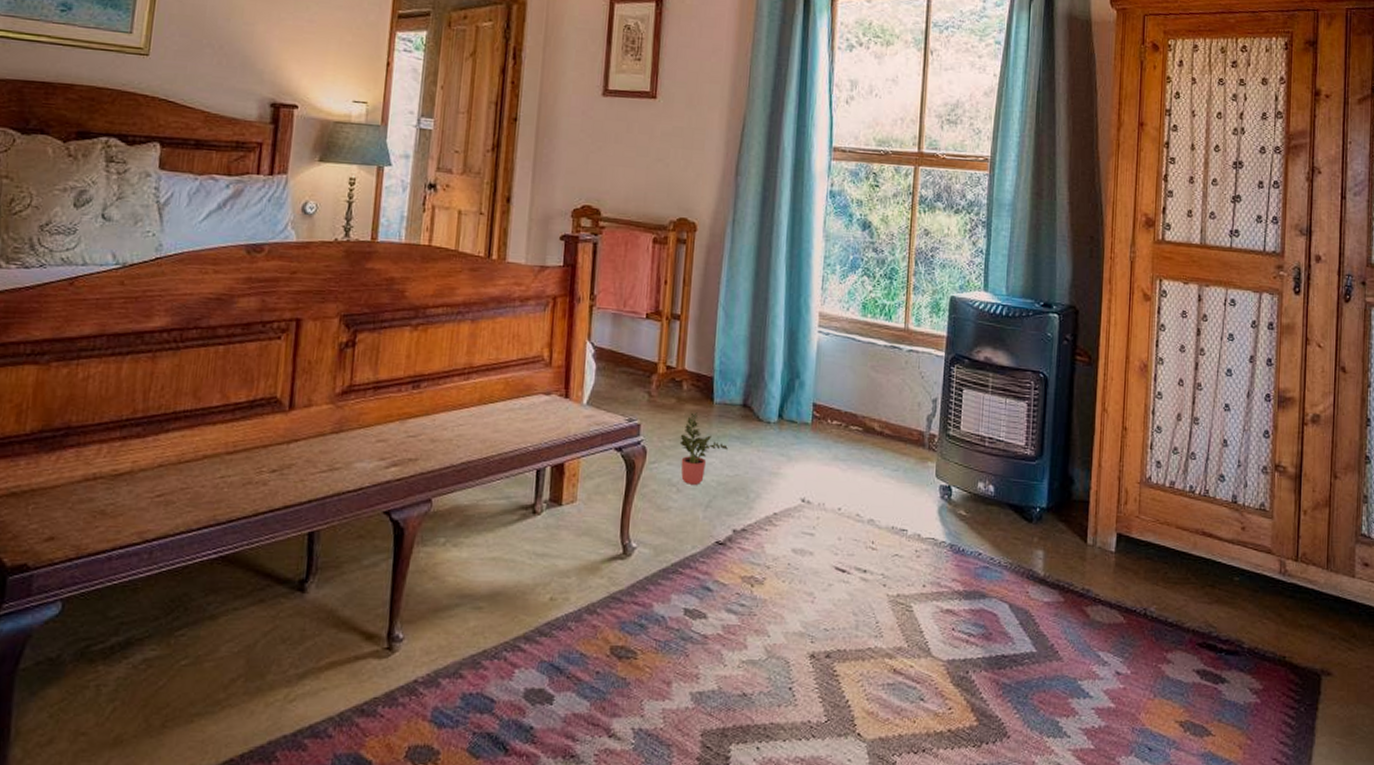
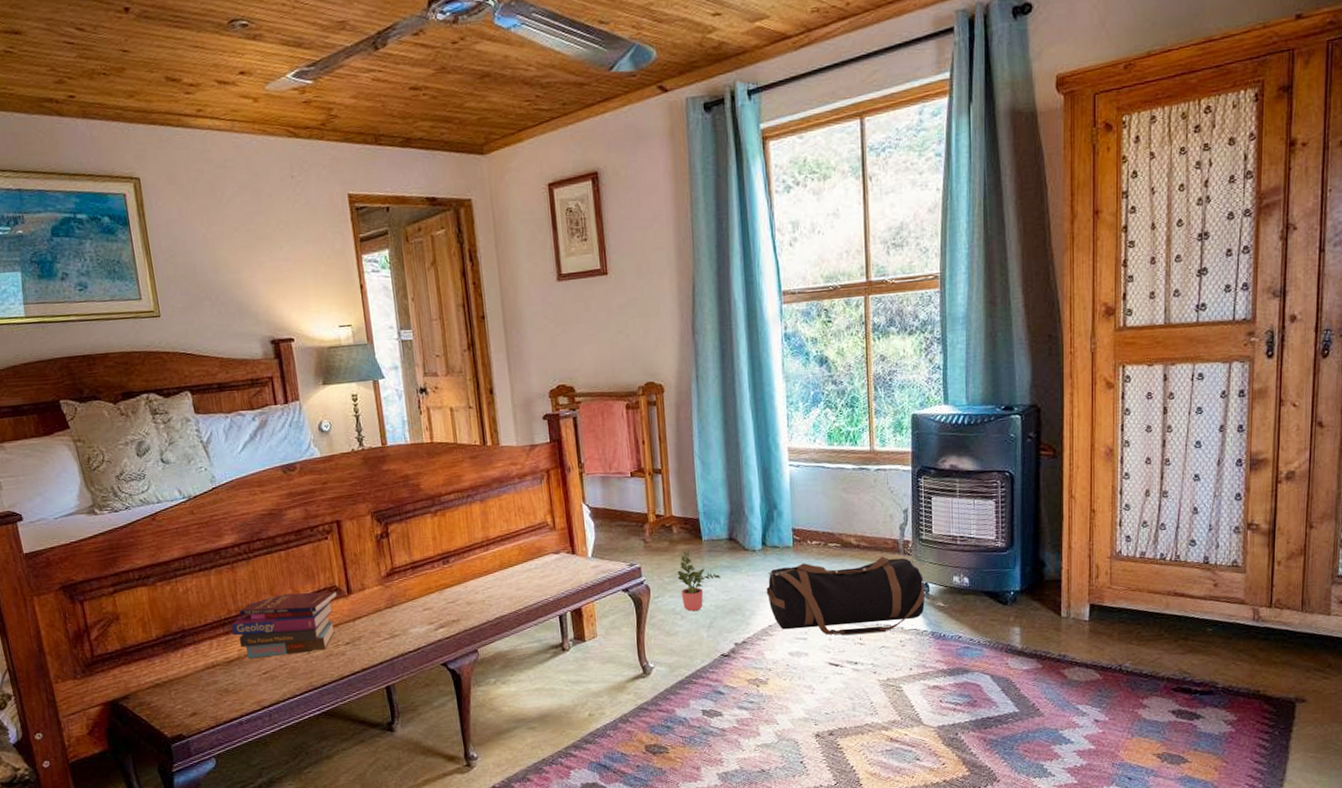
books: none [131,396,276,476] -> present [230,591,337,659]
duffel bag: none [775,445,947,538] -> present [766,556,926,635]

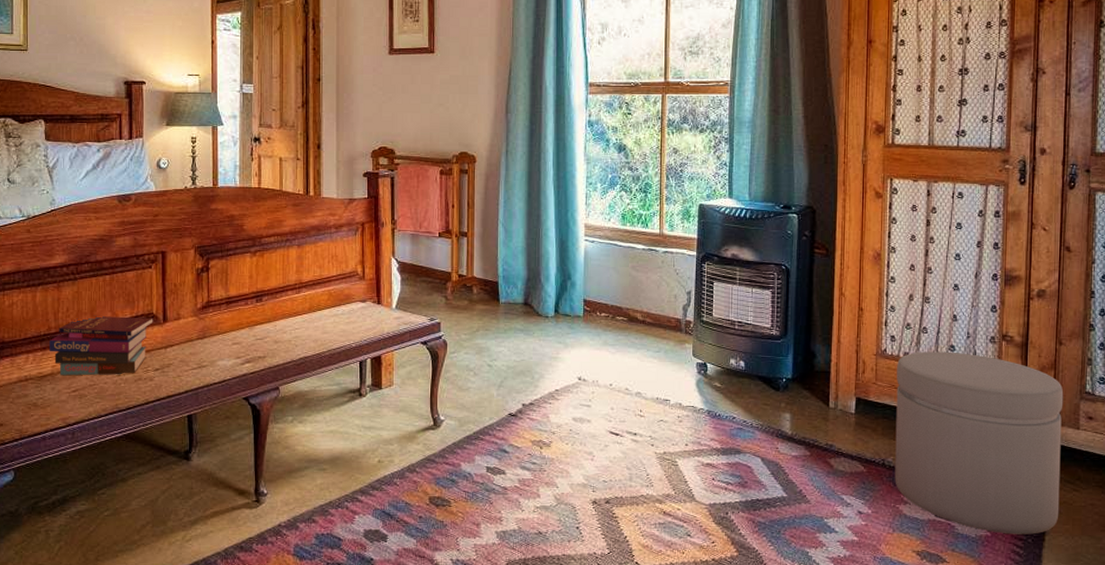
potted plant: present [677,551,721,611] -> none [473,311,514,369]
duffel bag: present [766,556,926,635] -> none [555,333,704,407]
ottoman: none [1132,546,1314,729] -> present [895,351,1064,535]

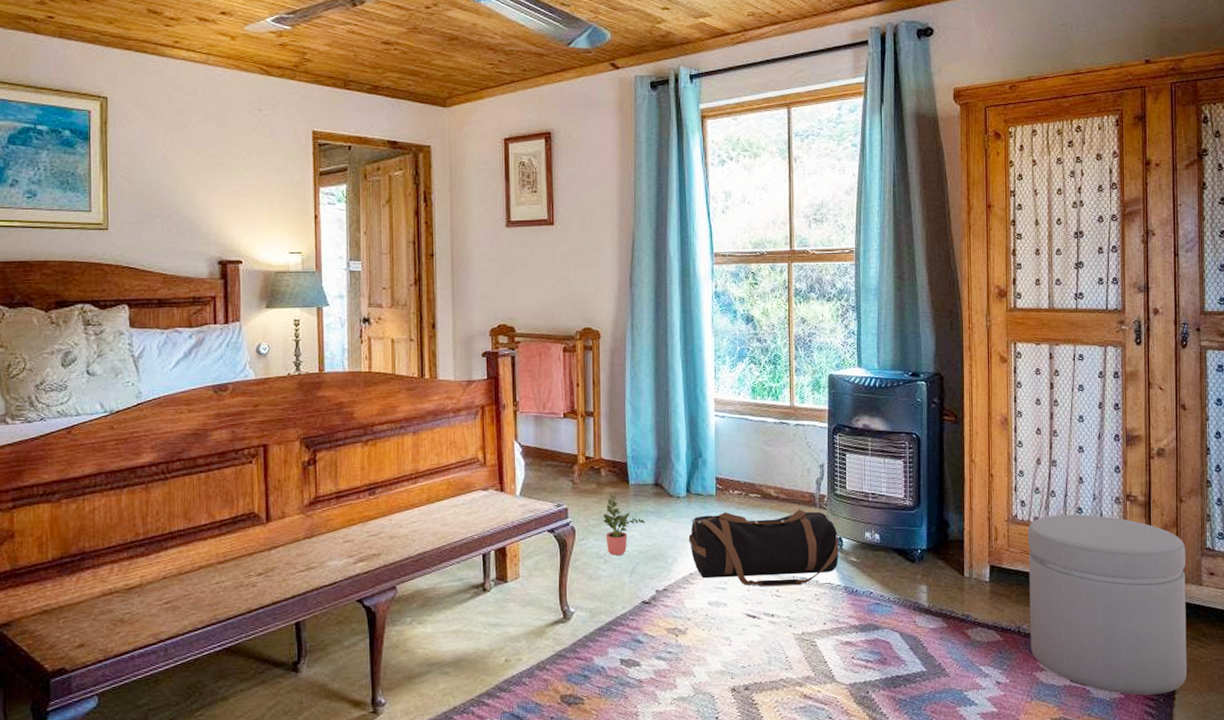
books: present [48,315,153,376] -> none [136,517,255,587]
potted plant: none [473,311,514,369] -> present [603,494,645,555]
duffel bag: none [555,333,704,407] -> present [688,509,839,586]

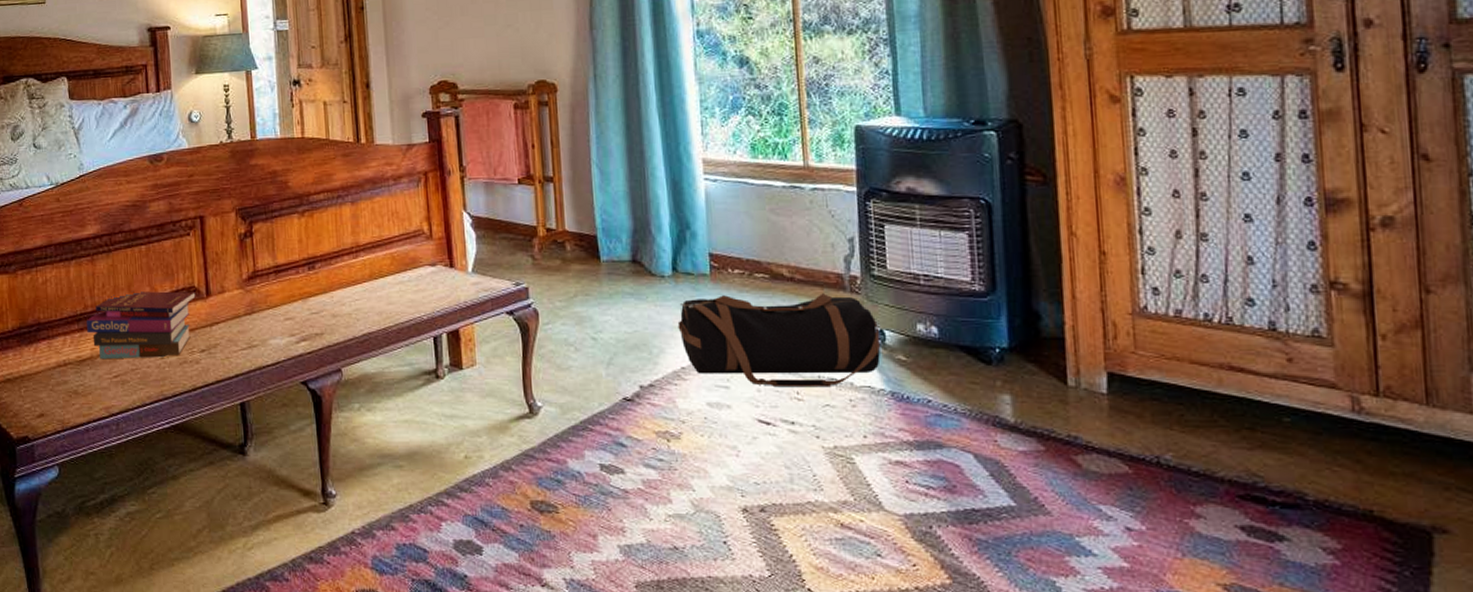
books: none [136,517,255,587] -> present [85,291,196,360]
potted plant: present [603,494,645,555] -> none [570,272,622,343]
ottoman: present [1027,514,1187,695] -> none [1165,307,1453,565]

